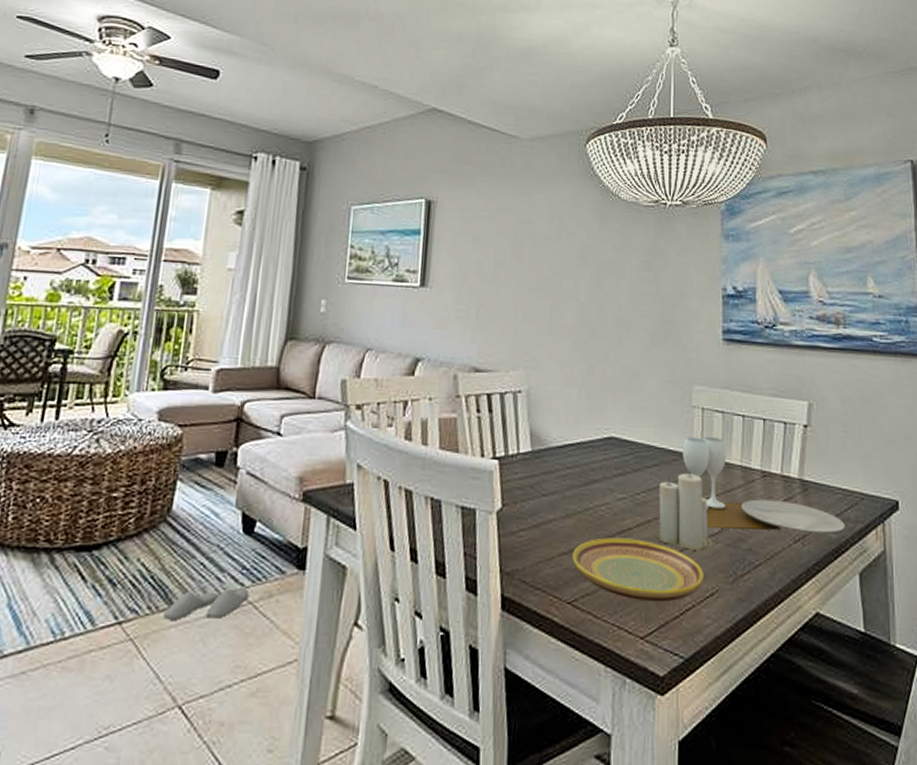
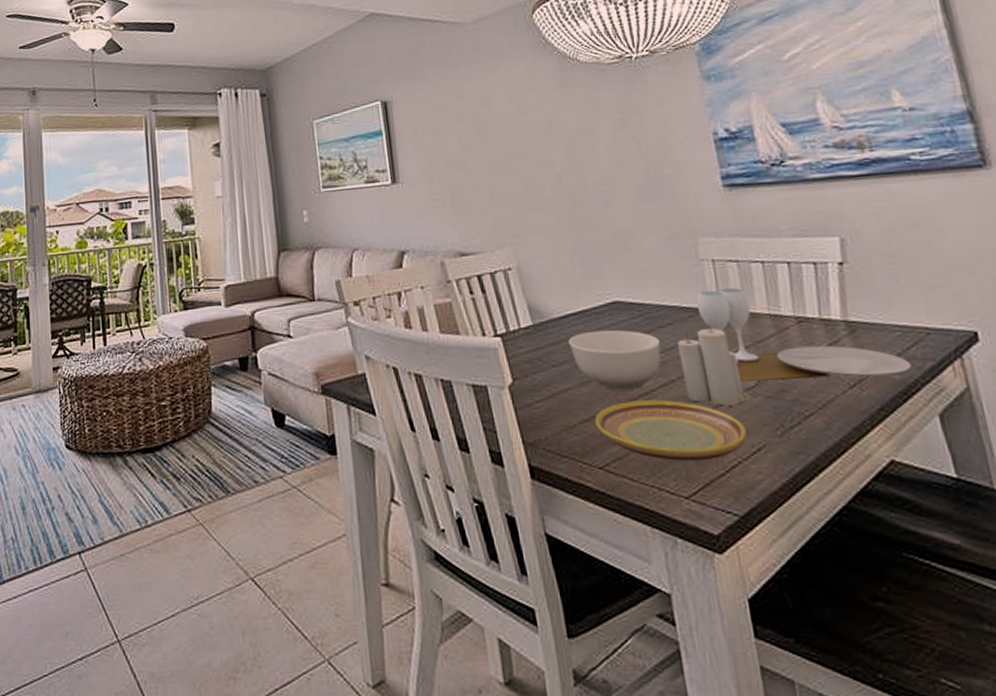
slippers: present [164,588,249,620] -> none [223,475,292,506]
bowl: none [562,463,645,526] -> present [568,329,661,391]

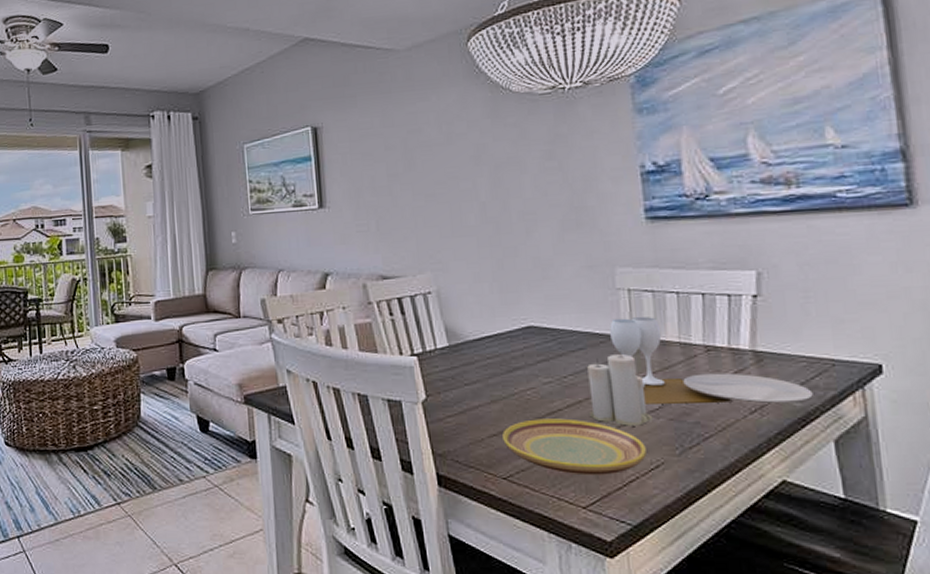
bowl: present [568,329,661,391] -> none [482,352,571,409]

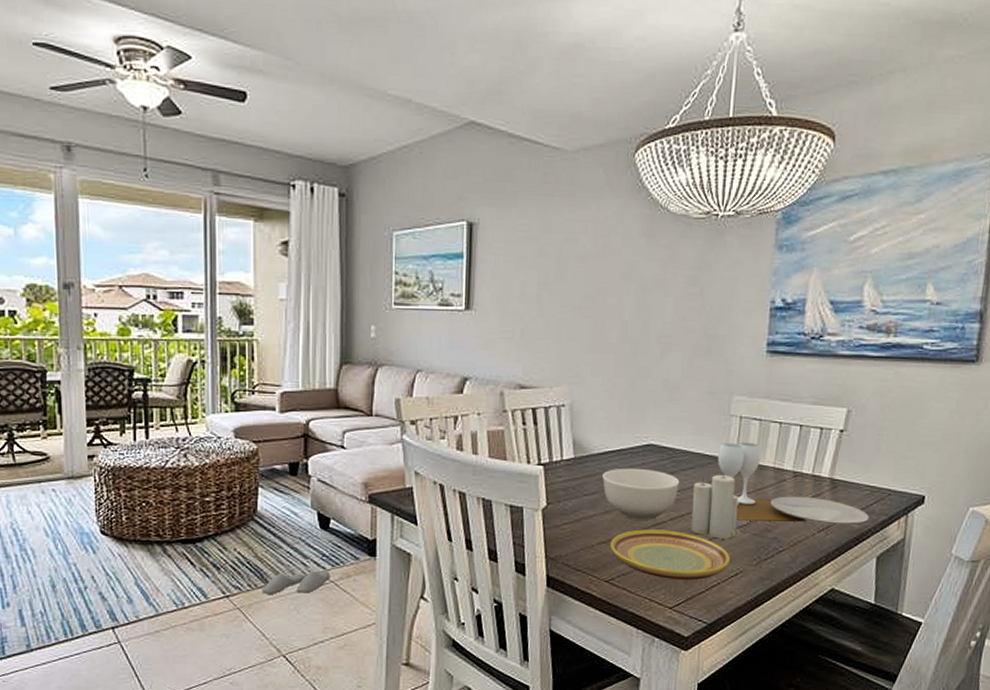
slippers: none [150,475,214,500] -> present [262,571,330,594]
bowl: none [482,352,571,409] -> present [602,468,680,520]

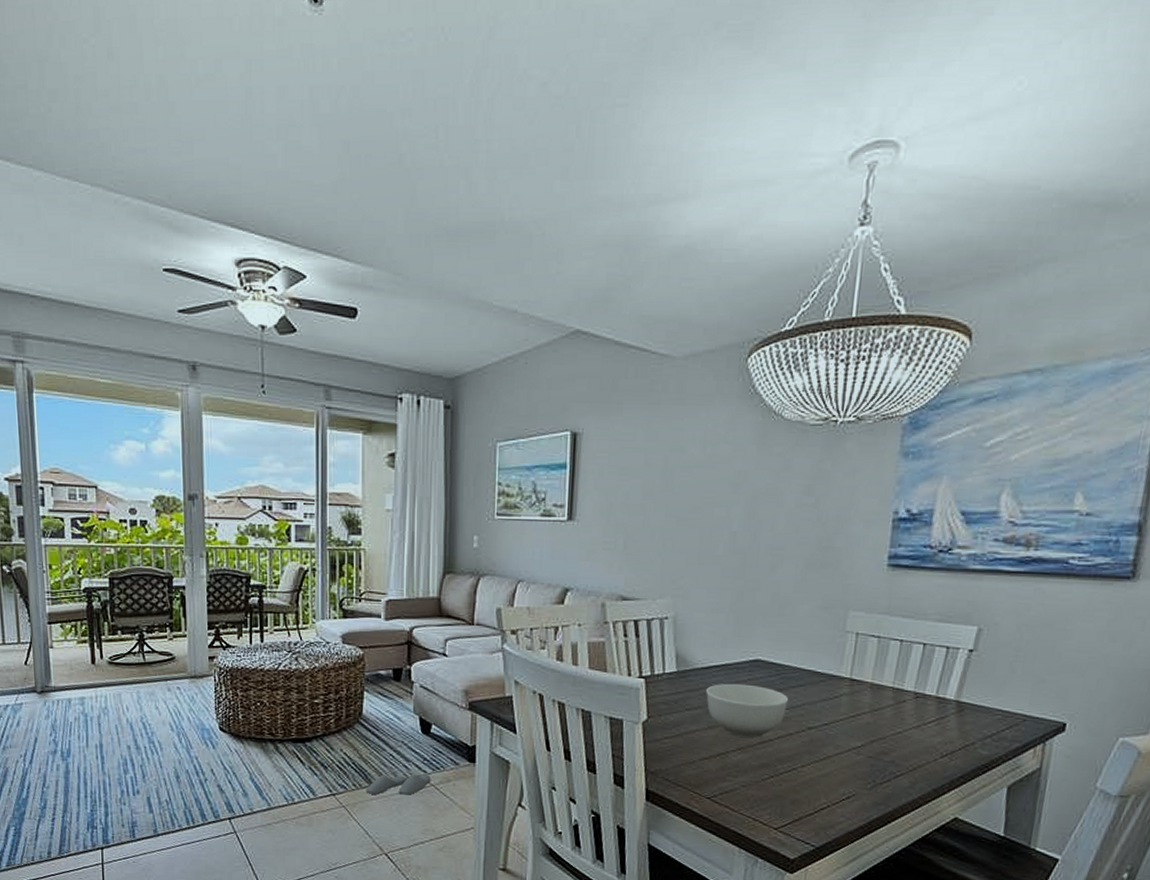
plate: present [610,529,730,581] -> none [713,747,842,802]
candle: present [687,471,740,539] -> none [796,690,854,761]
wineglass: present [718,441,807,522] -> none [830,659,929,746]
plate: present [770,496,869,525] -> none [888,718,1000,752]

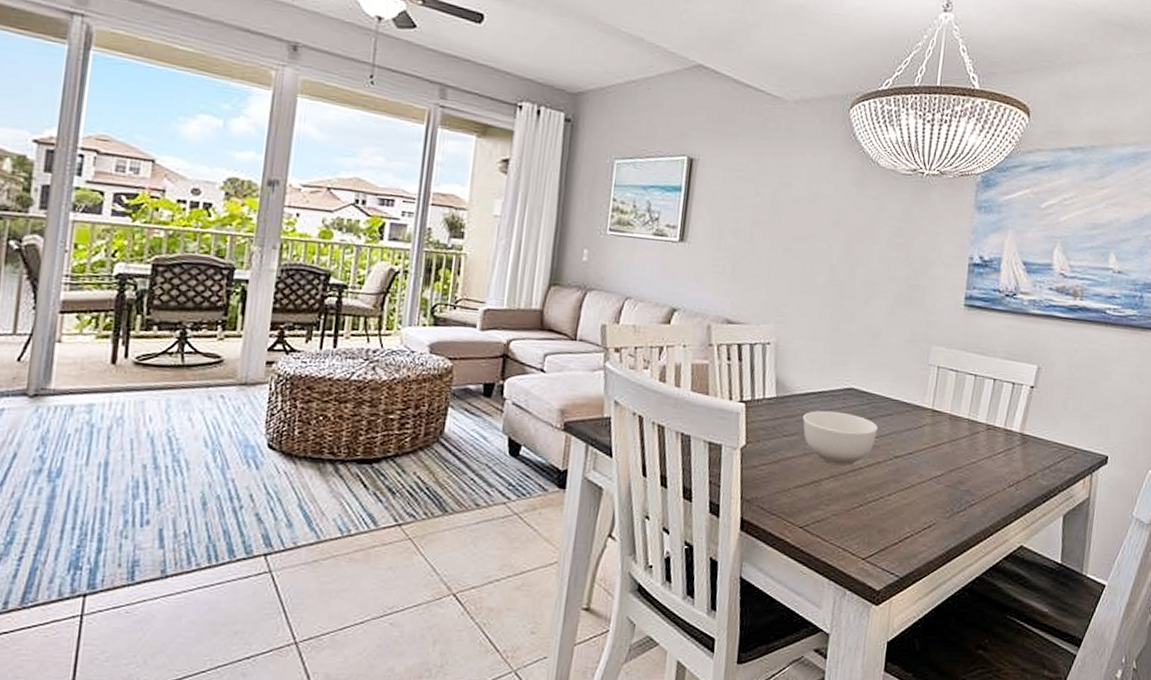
slippers: present [366,773,431,795] -> none [439,500,515,526]

